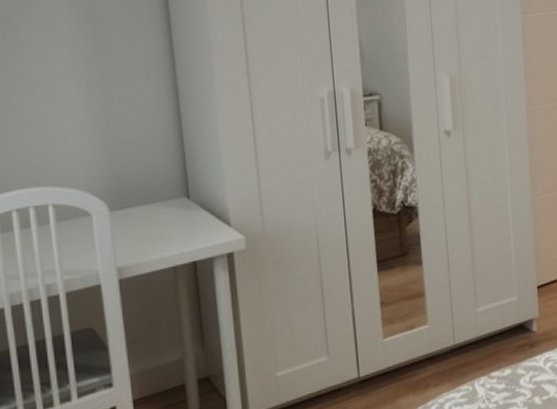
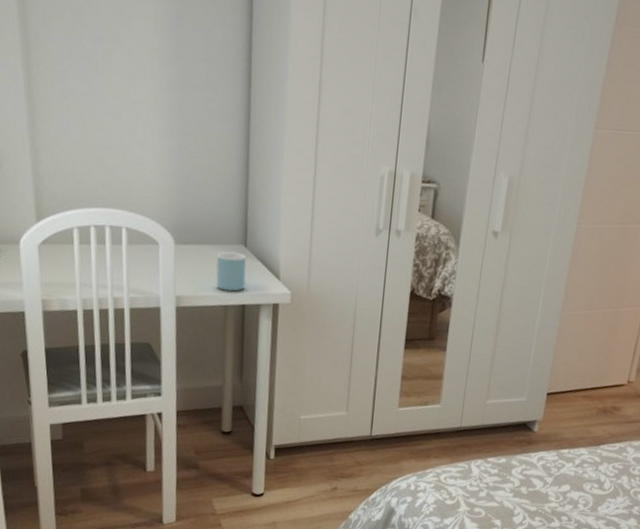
mug: none [157,206,194,251] -> present [216,251,247,292]

